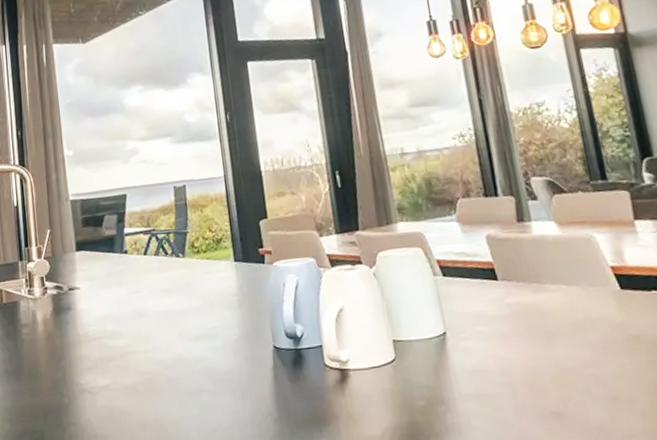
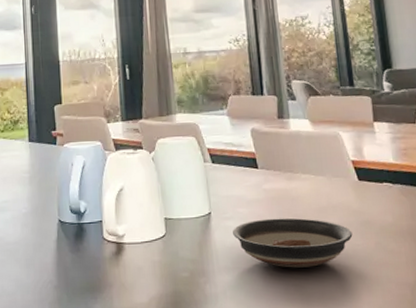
saucer: none [473,335,619,393] -> present [233,217,353,268]

